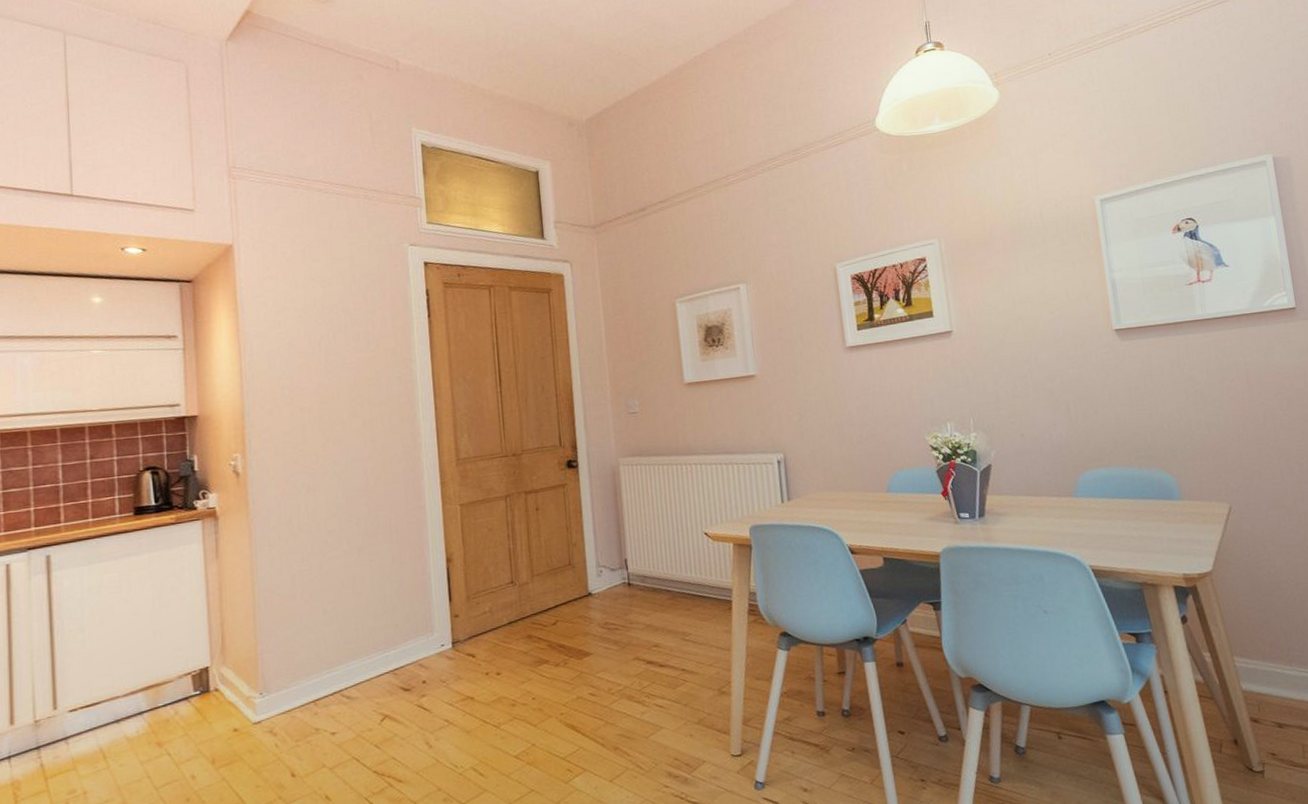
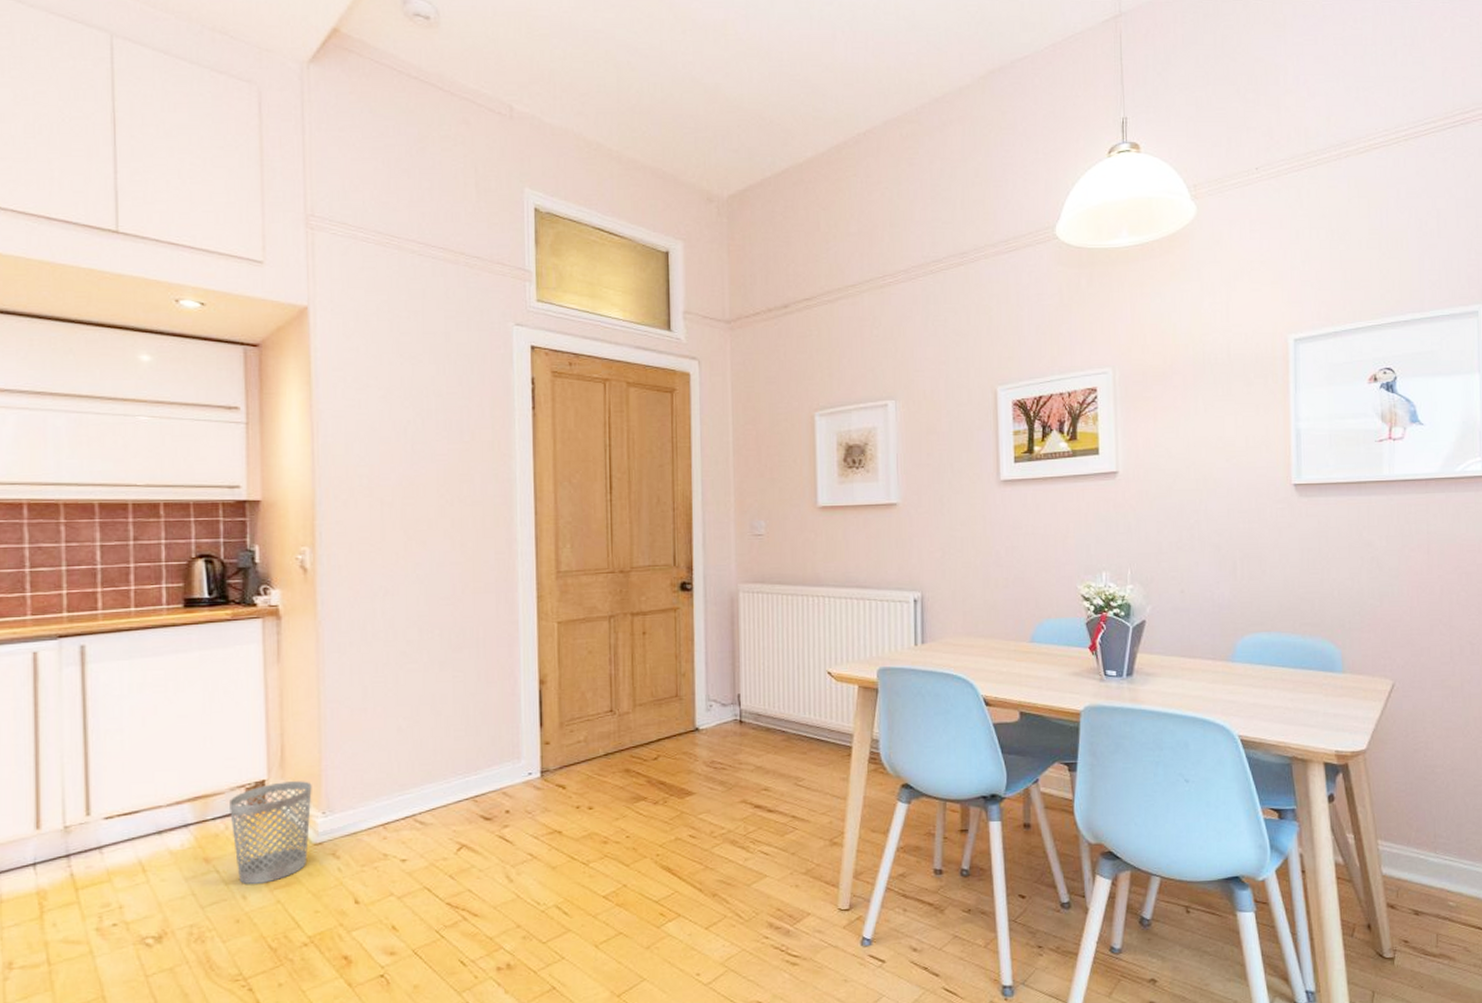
wastebasket: none [178,665,250,765] -> present [230,781,312,885]

